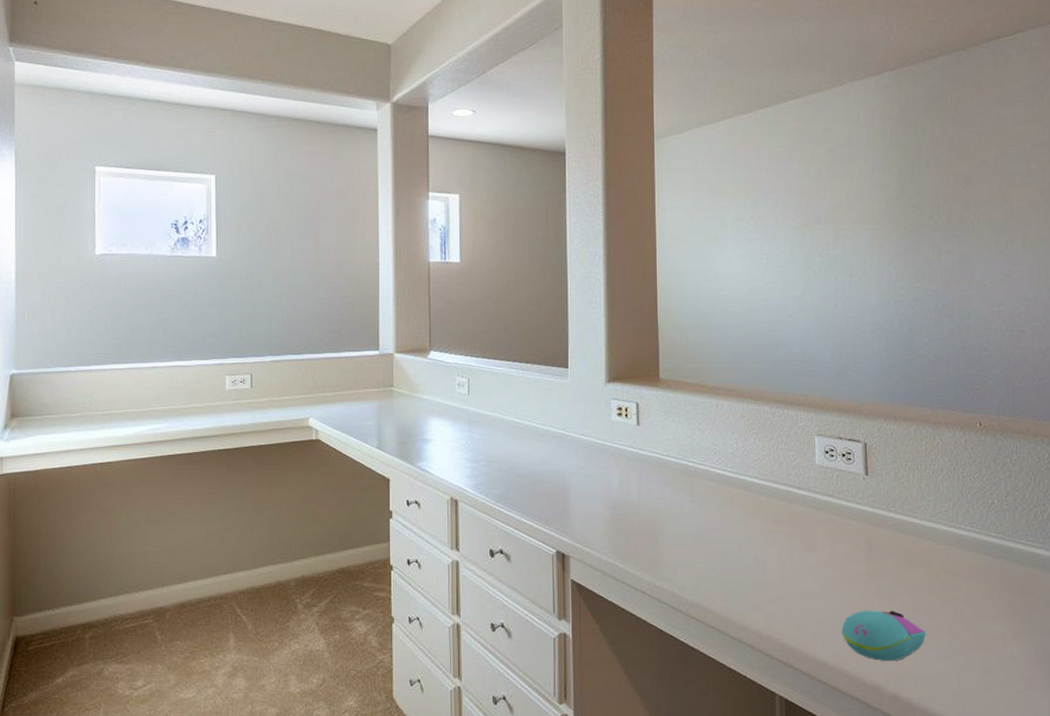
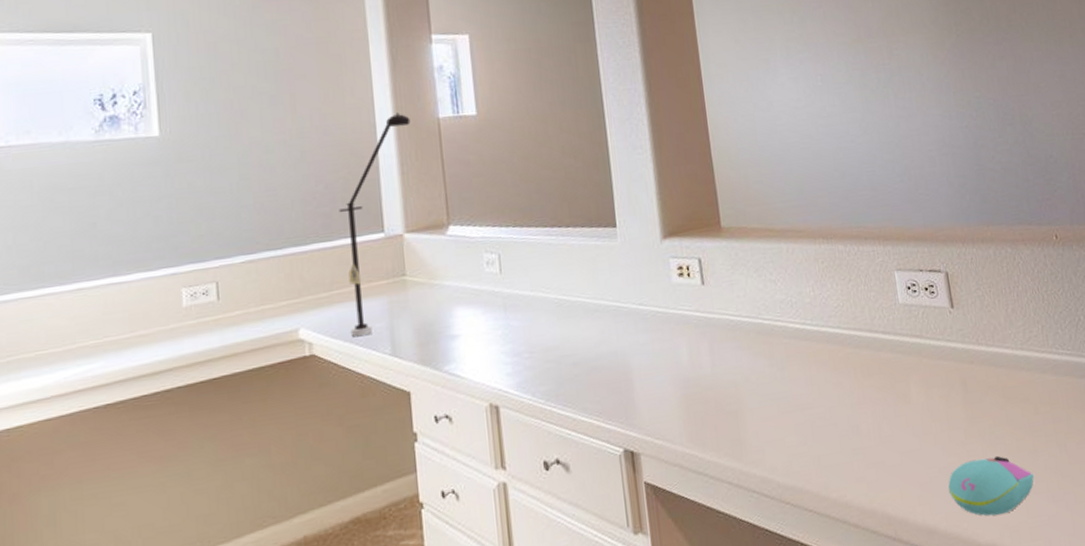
desk lamp: none [345,255,406,430] -> present [339,113,411,337]

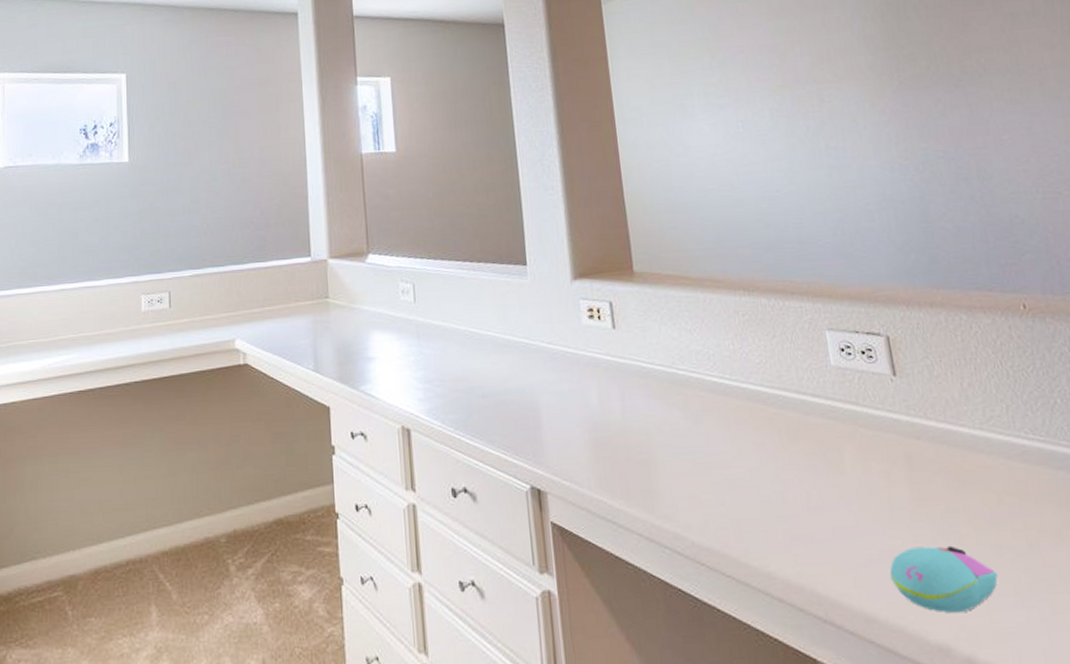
desk lamp: present [339,113,411,337] -> none [272,148,336,351]

